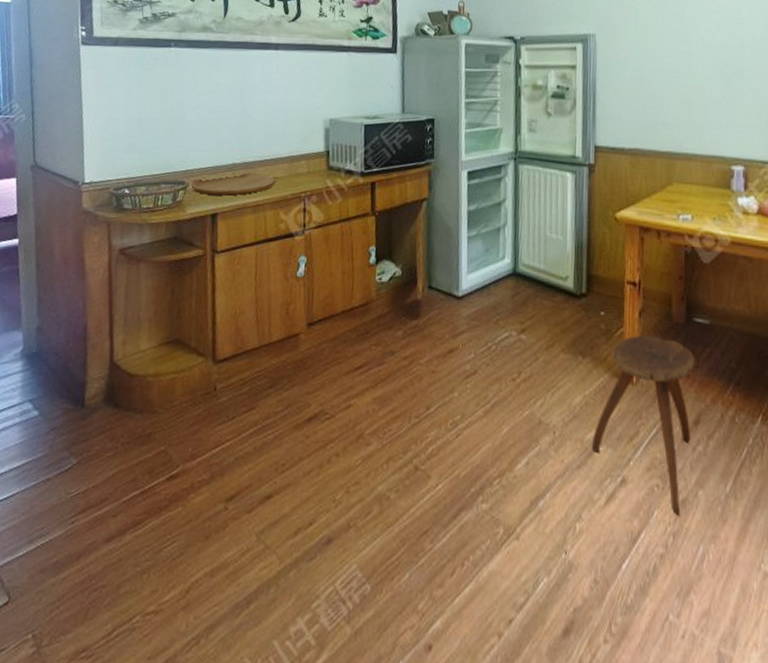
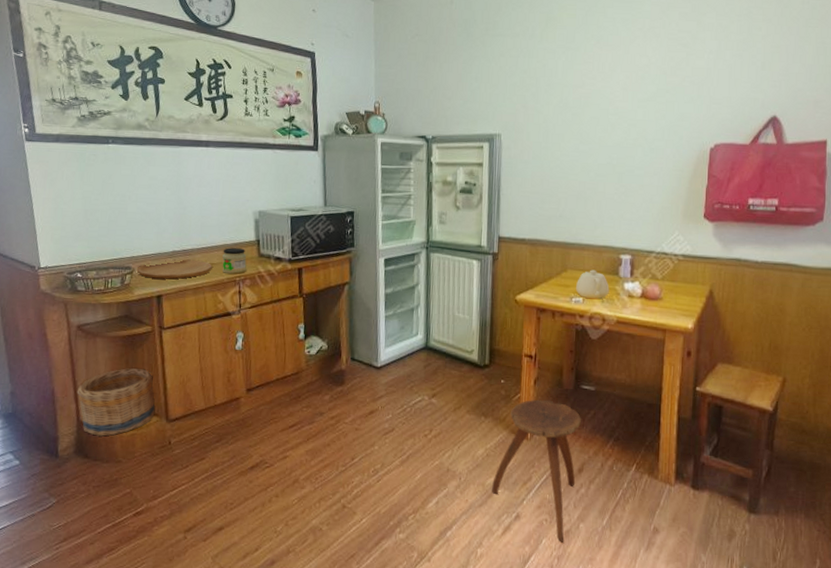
basket: none [113,298,201,381] -> present [77,367,155,437]
jar: none [286,159,314,191] -> present [222,248,247,275]
teapot: none [682,183,721,216] -> present [575,269,610,299]

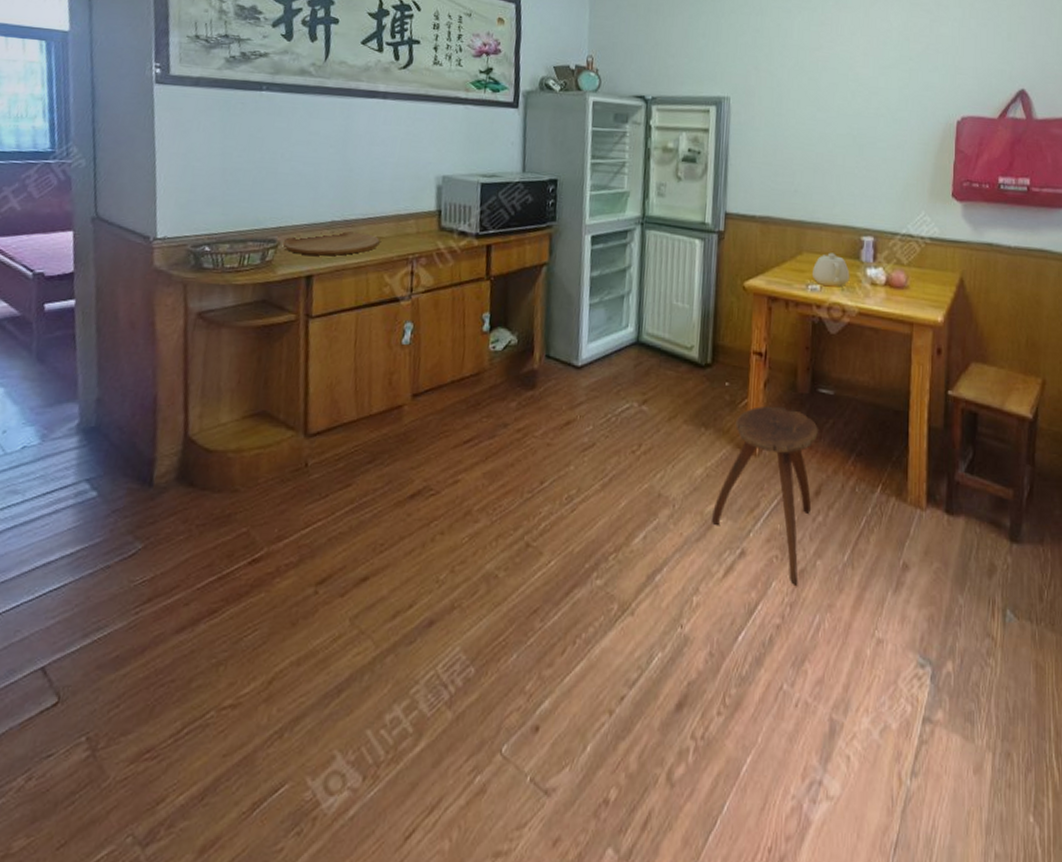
basket: present [77,367,155,437] -> none [188,367,292,457]
jar: present [222,248,247,275] -> none [392,218,424,252]

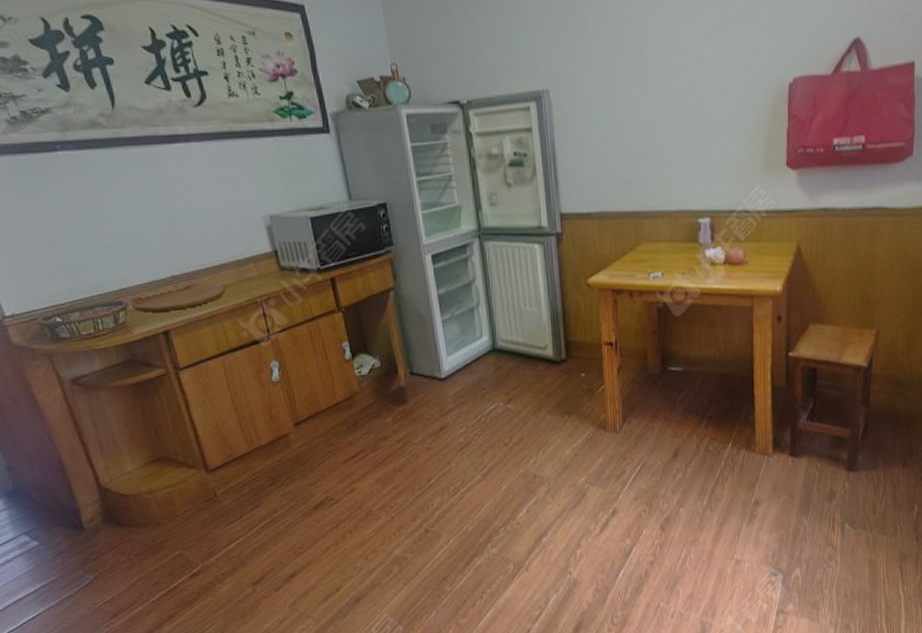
stool: present [711,406,818,585] -> none [583,387,671,530]
teapot: present [811,252,850,287] -> none [652,239,690,273]

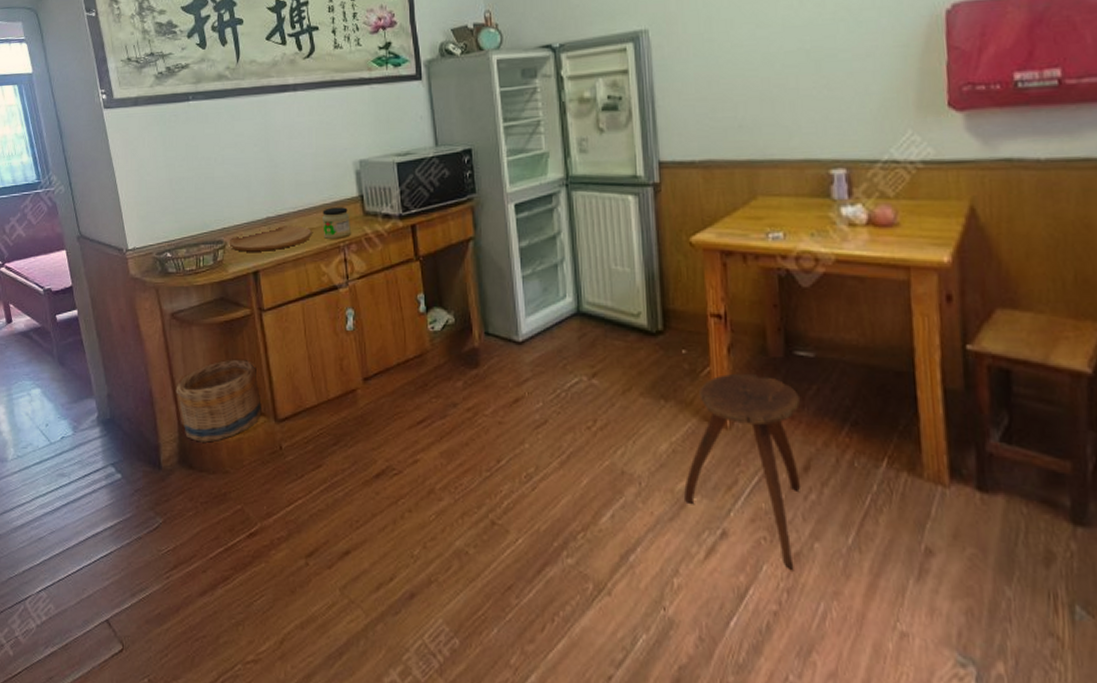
basket: none [90,418,191,500] -> present [177,359,262,443]
jar: none [234,263,268,296] -> present [322,207,351,240]
stool: none [583,387,671,530] -> present [683,373,800,570]

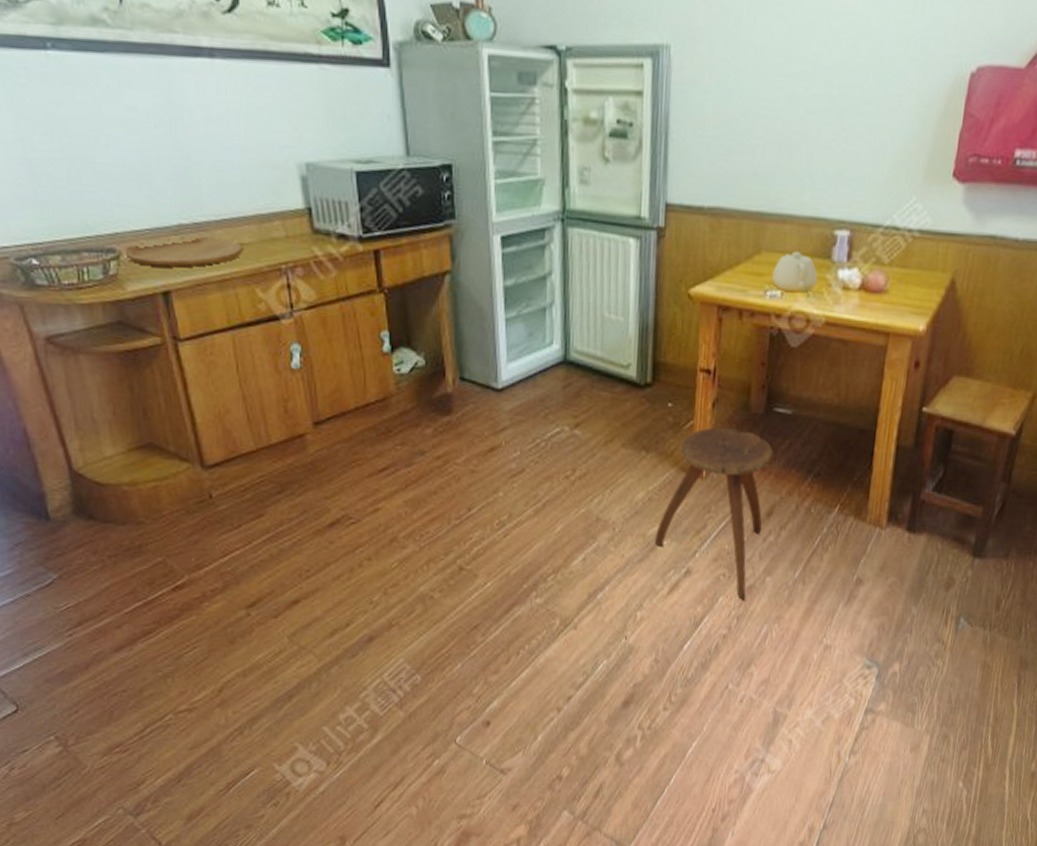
basket: present [177,359,262,443] -> none [62,396,183,491]
jar: present [322,207,351,240] -> none [256,219,295,261]
teapot: none [771,193,821,233] -> present [771,251,818,292]

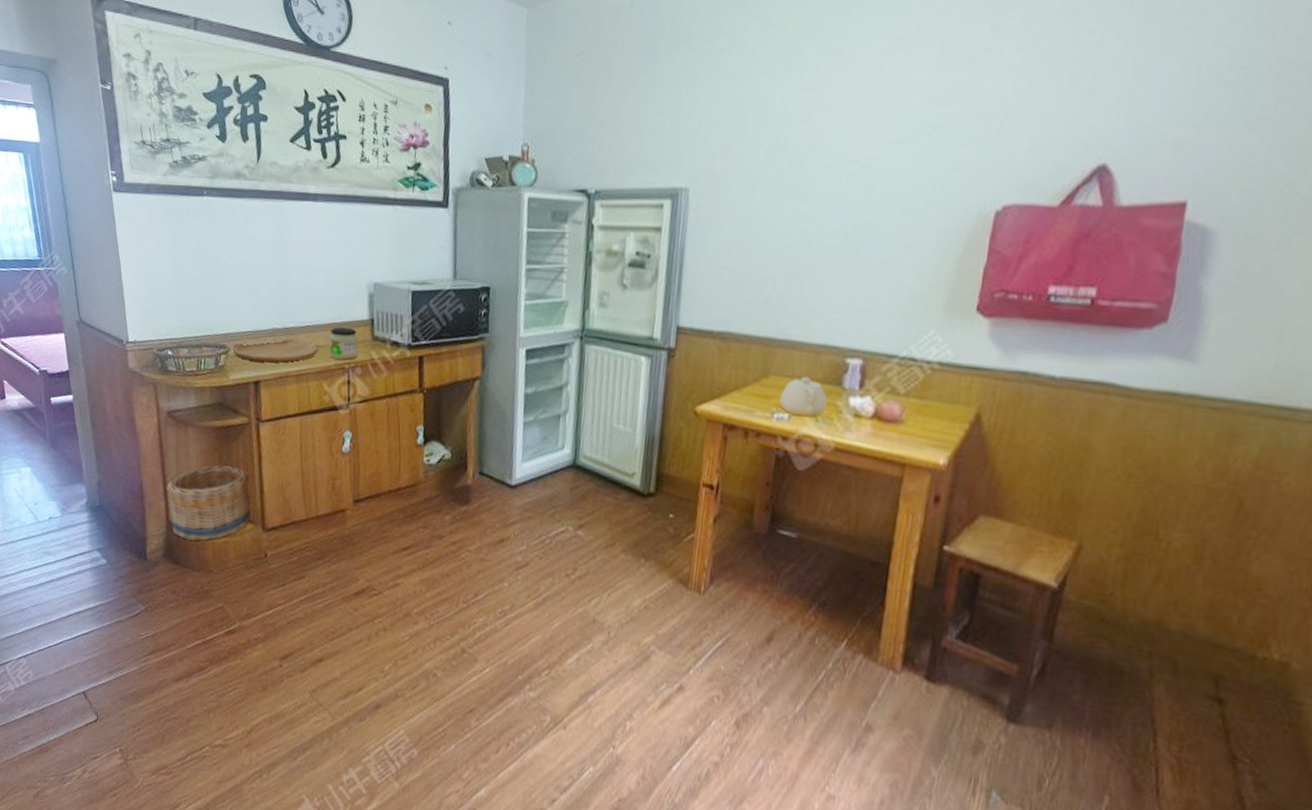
basket: none [62,396,183,491] -> present [167,465,250,541]
jar: none [256,219,295,261] -> present [329,327,358,361]
stool: present [654,427,773,600] -> none [648,542,775,728]

